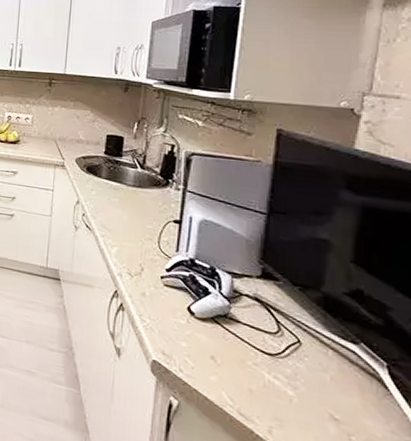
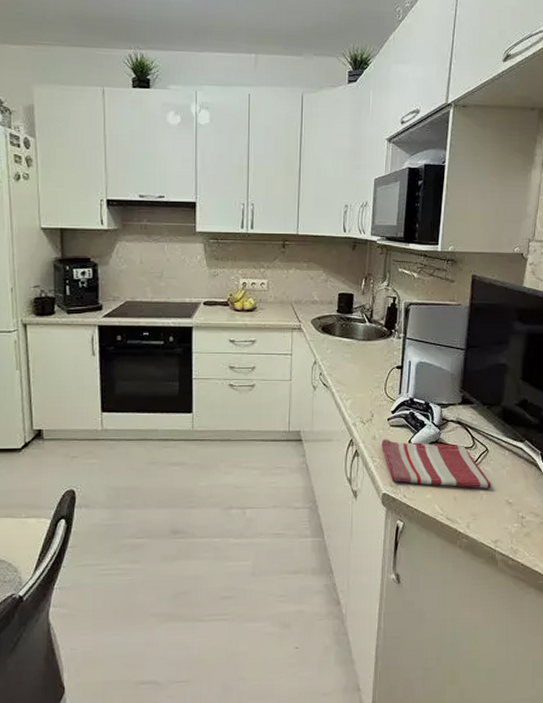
dish towel: none [152,298,306,393] -> present [381,439,491,489]

